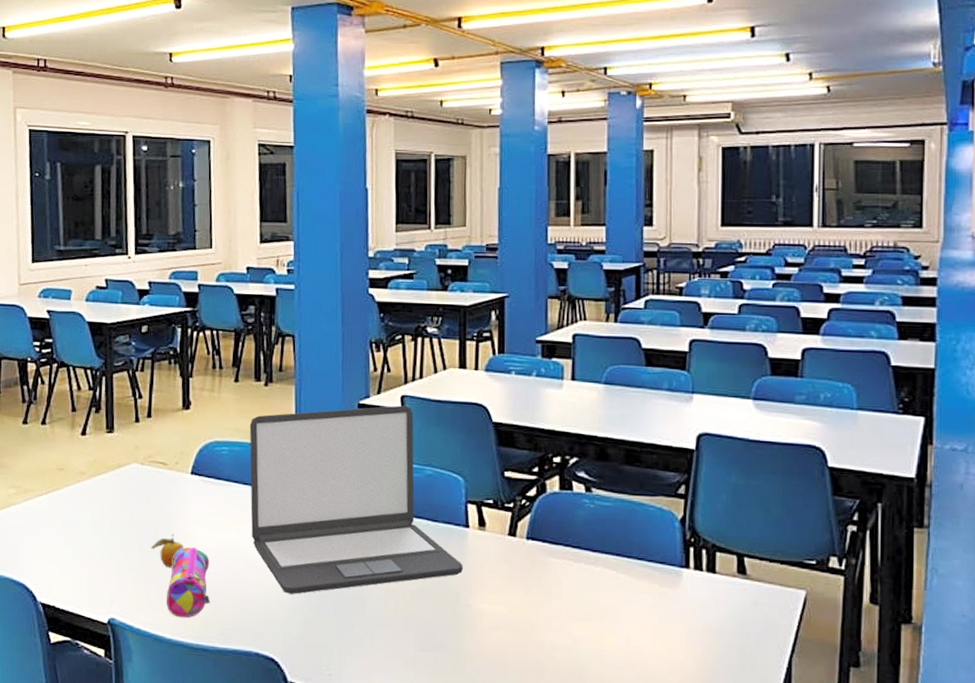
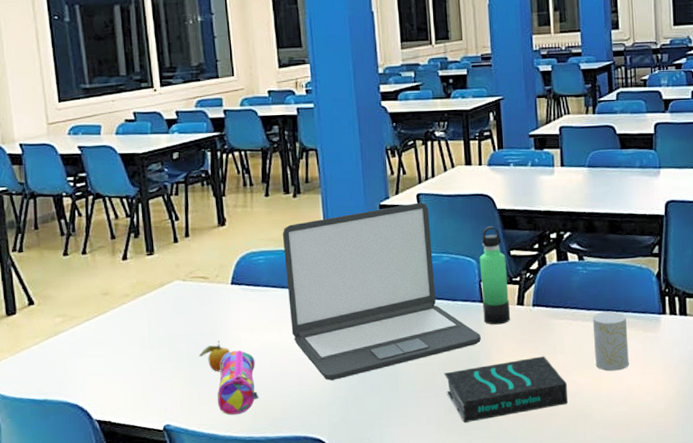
book: none [417,598,561,664] -> present [444,356,568,422]
thermos bottle: none [467,441,500,556] -> present [479,226,511,325]
cup: none [597,555,640,628] -> present [592,311,629,371]

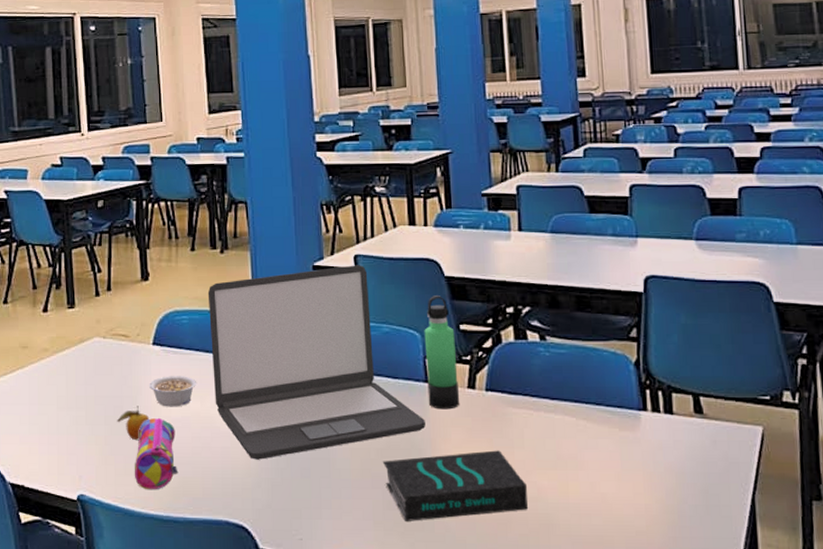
legume: none [229,311,275,340] -> present [149,376,197,407]
cup: present [592,311,629,371] -> none [557,402,602,475]

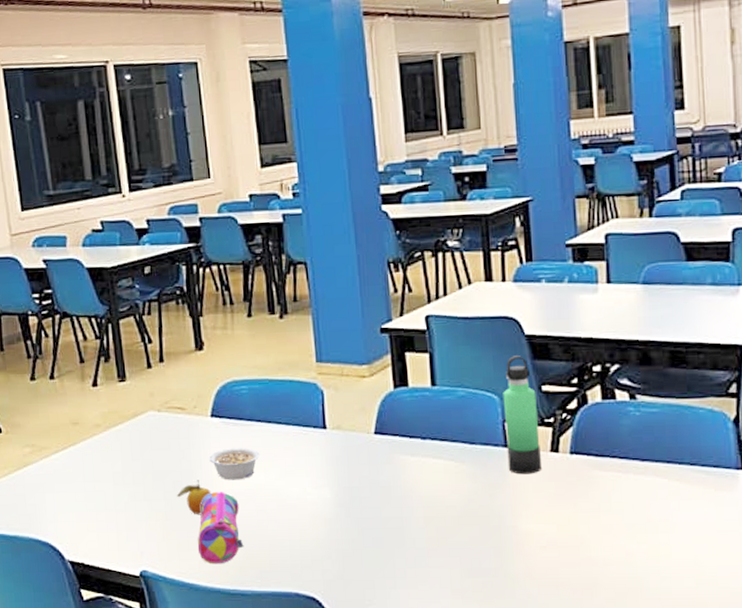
laptop: present [207,265,425,460] -> none [267,326,505,531]
book: present [382,450,528,521] -> none [459,515,615,589]

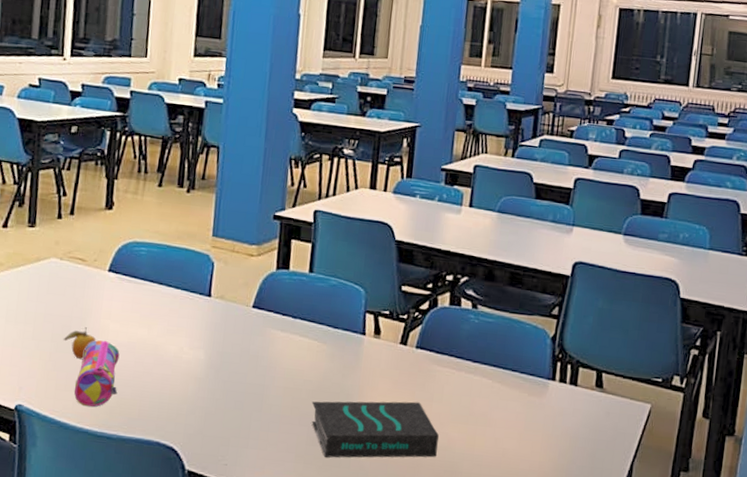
legume: present [209,448,260,480] -> none [100,302,147,332]
book: none [459,515,615,589] -> present [311,401,439,458]
thermos bottle: present [503,356,543,475] -> none [362,256,397,361]

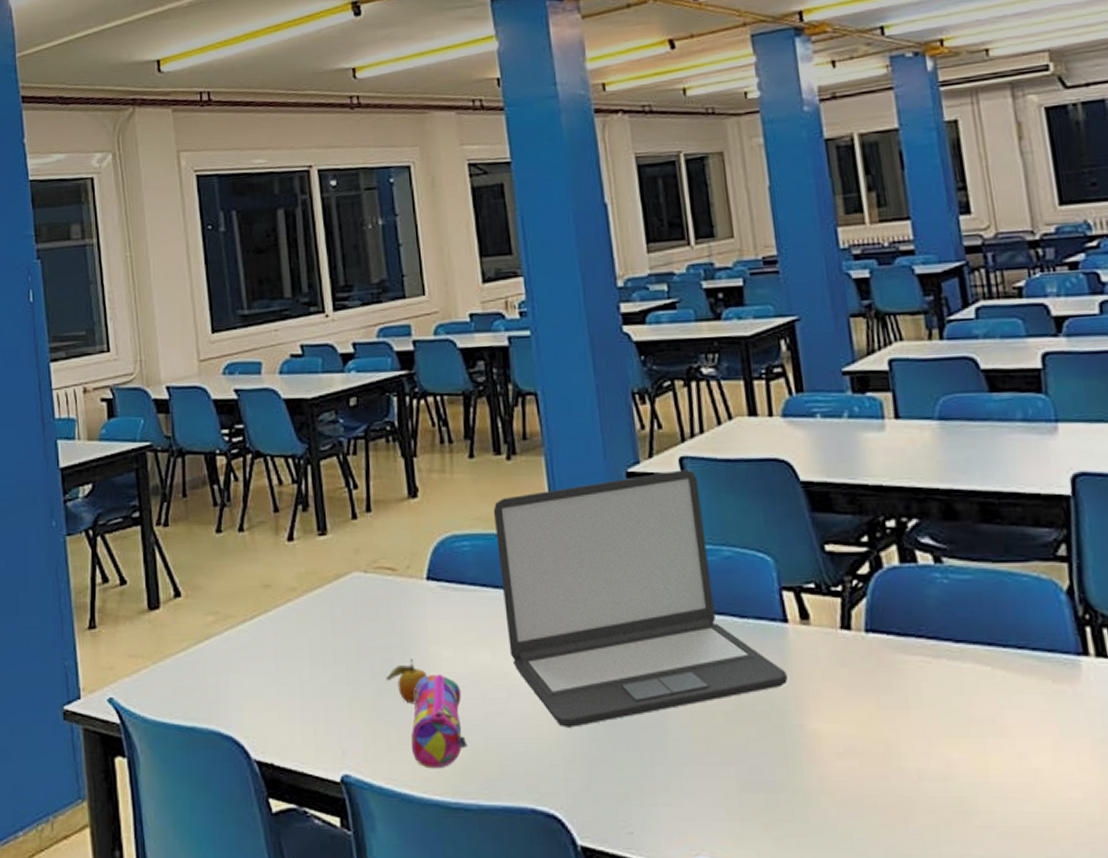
laptop: none [162,219,357,389] -> present [493,469,788,727]
book: present [311,401,439,458] -> none [733,712,934,808]

